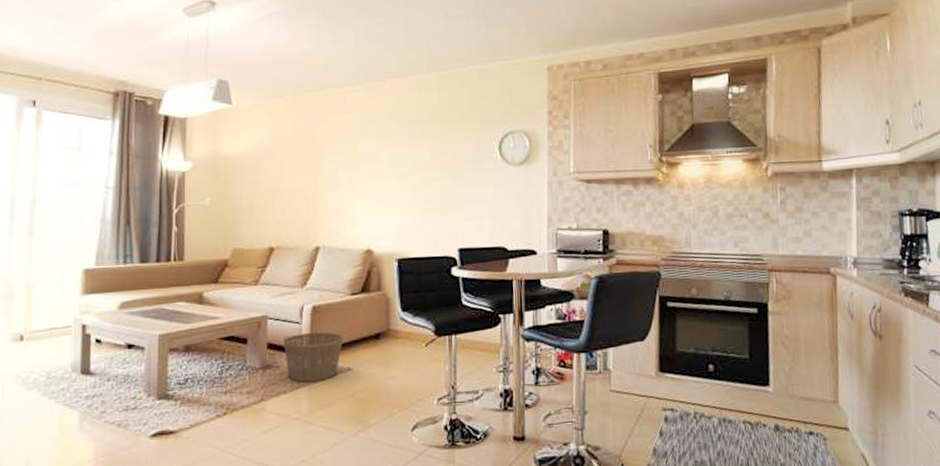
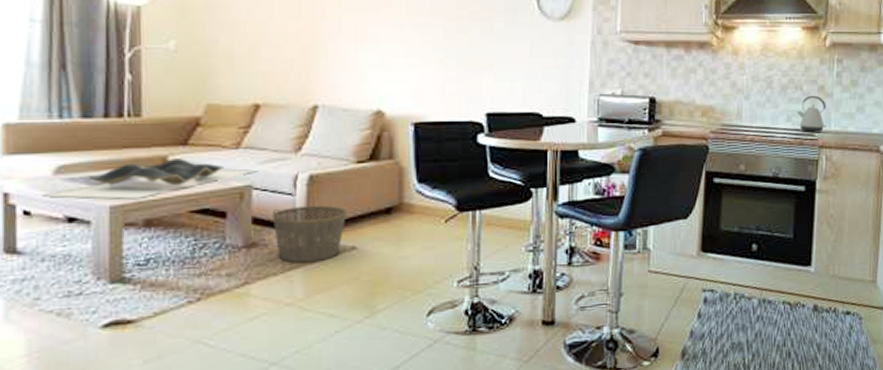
throw blanket: none [107,294,273,329] -> present [38,158,259,199]
kettle: none [744,222,774,258] -> present [797,95,826,133]

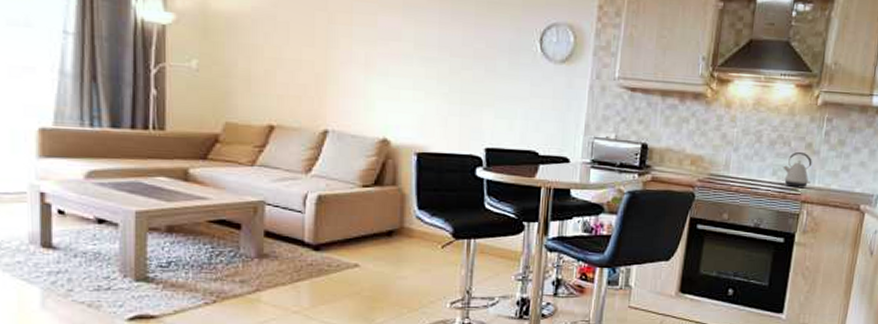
throw blanket: present [38,158,259,199] -> none [71,171,272,206]
basket: present [272,205,348,263] -> none [282,223,353,276]

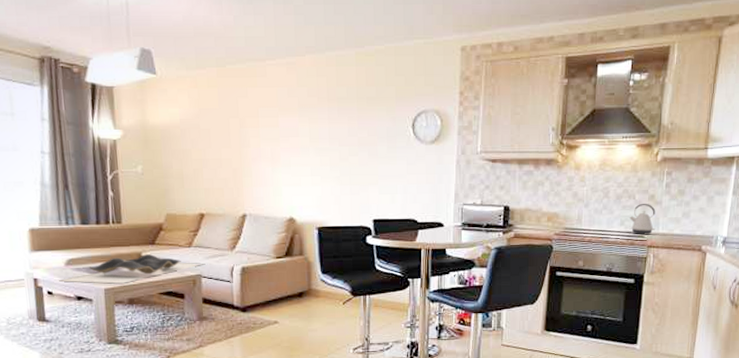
throw blanket: none [71,171,272,206] -> present [56,254,206,284]

